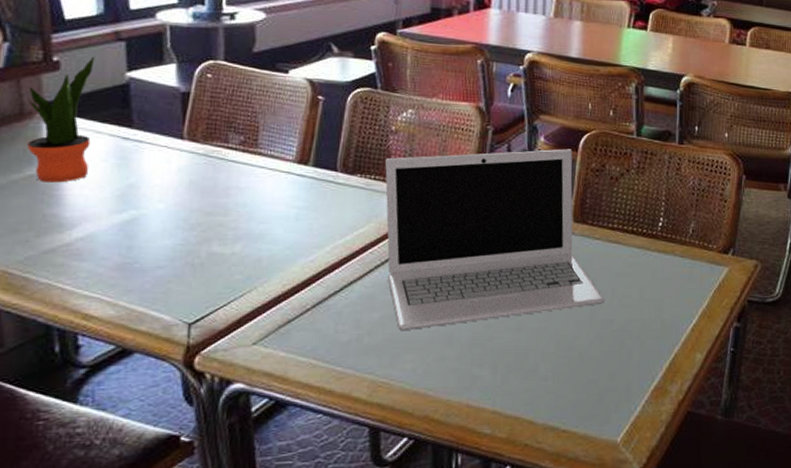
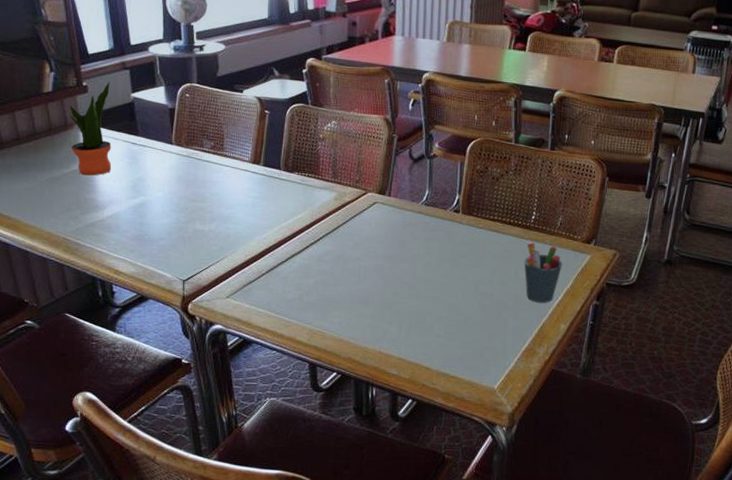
laptop: present [385,149,606,331] -> none [316,153,487,294]
pen holder: none [650,254,696,329] -> present [524,242,562,303]

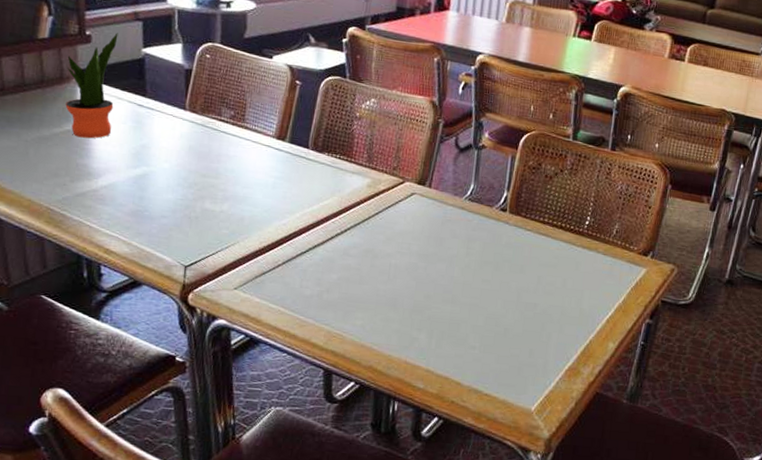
pen holder: present [524,242,562,303] -> none [573,249,615,318]

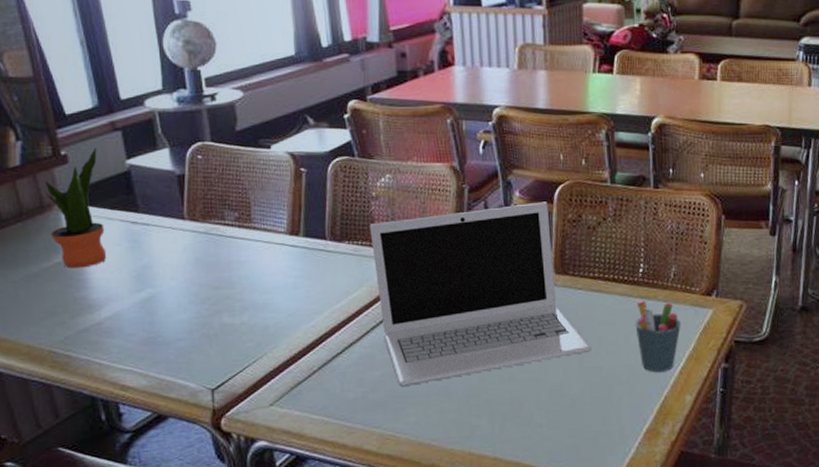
laptop: none [346,140,532,293] -> present [370,201,593,387]
pen holder: none [573,249,615,318] -> present [635,300,681,373]

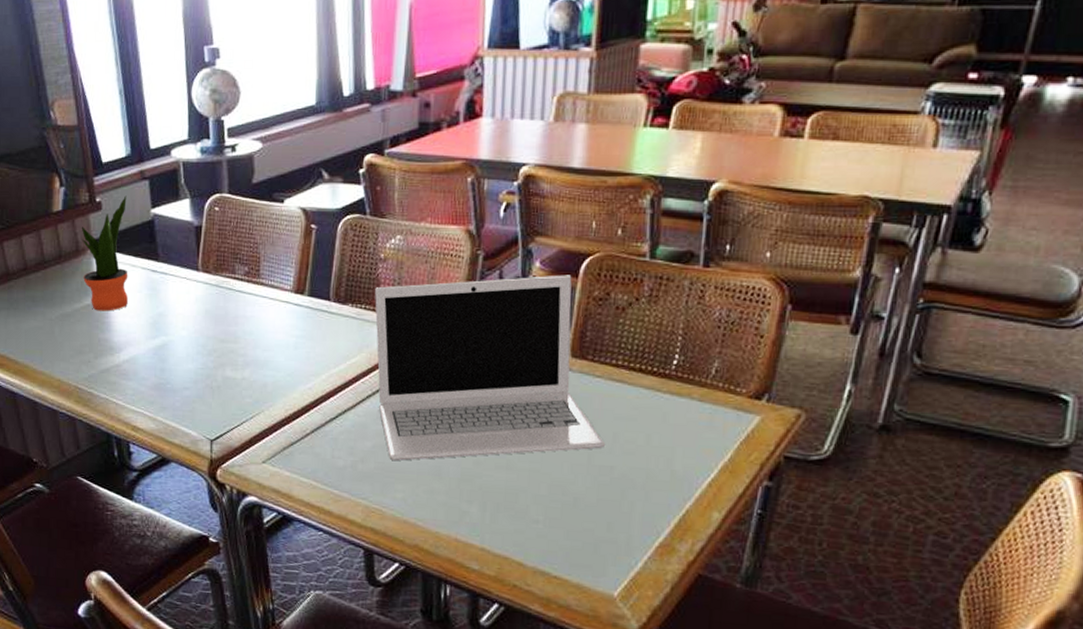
pen holder: present [635,300,681,373] -> none [660,396,717,482]

